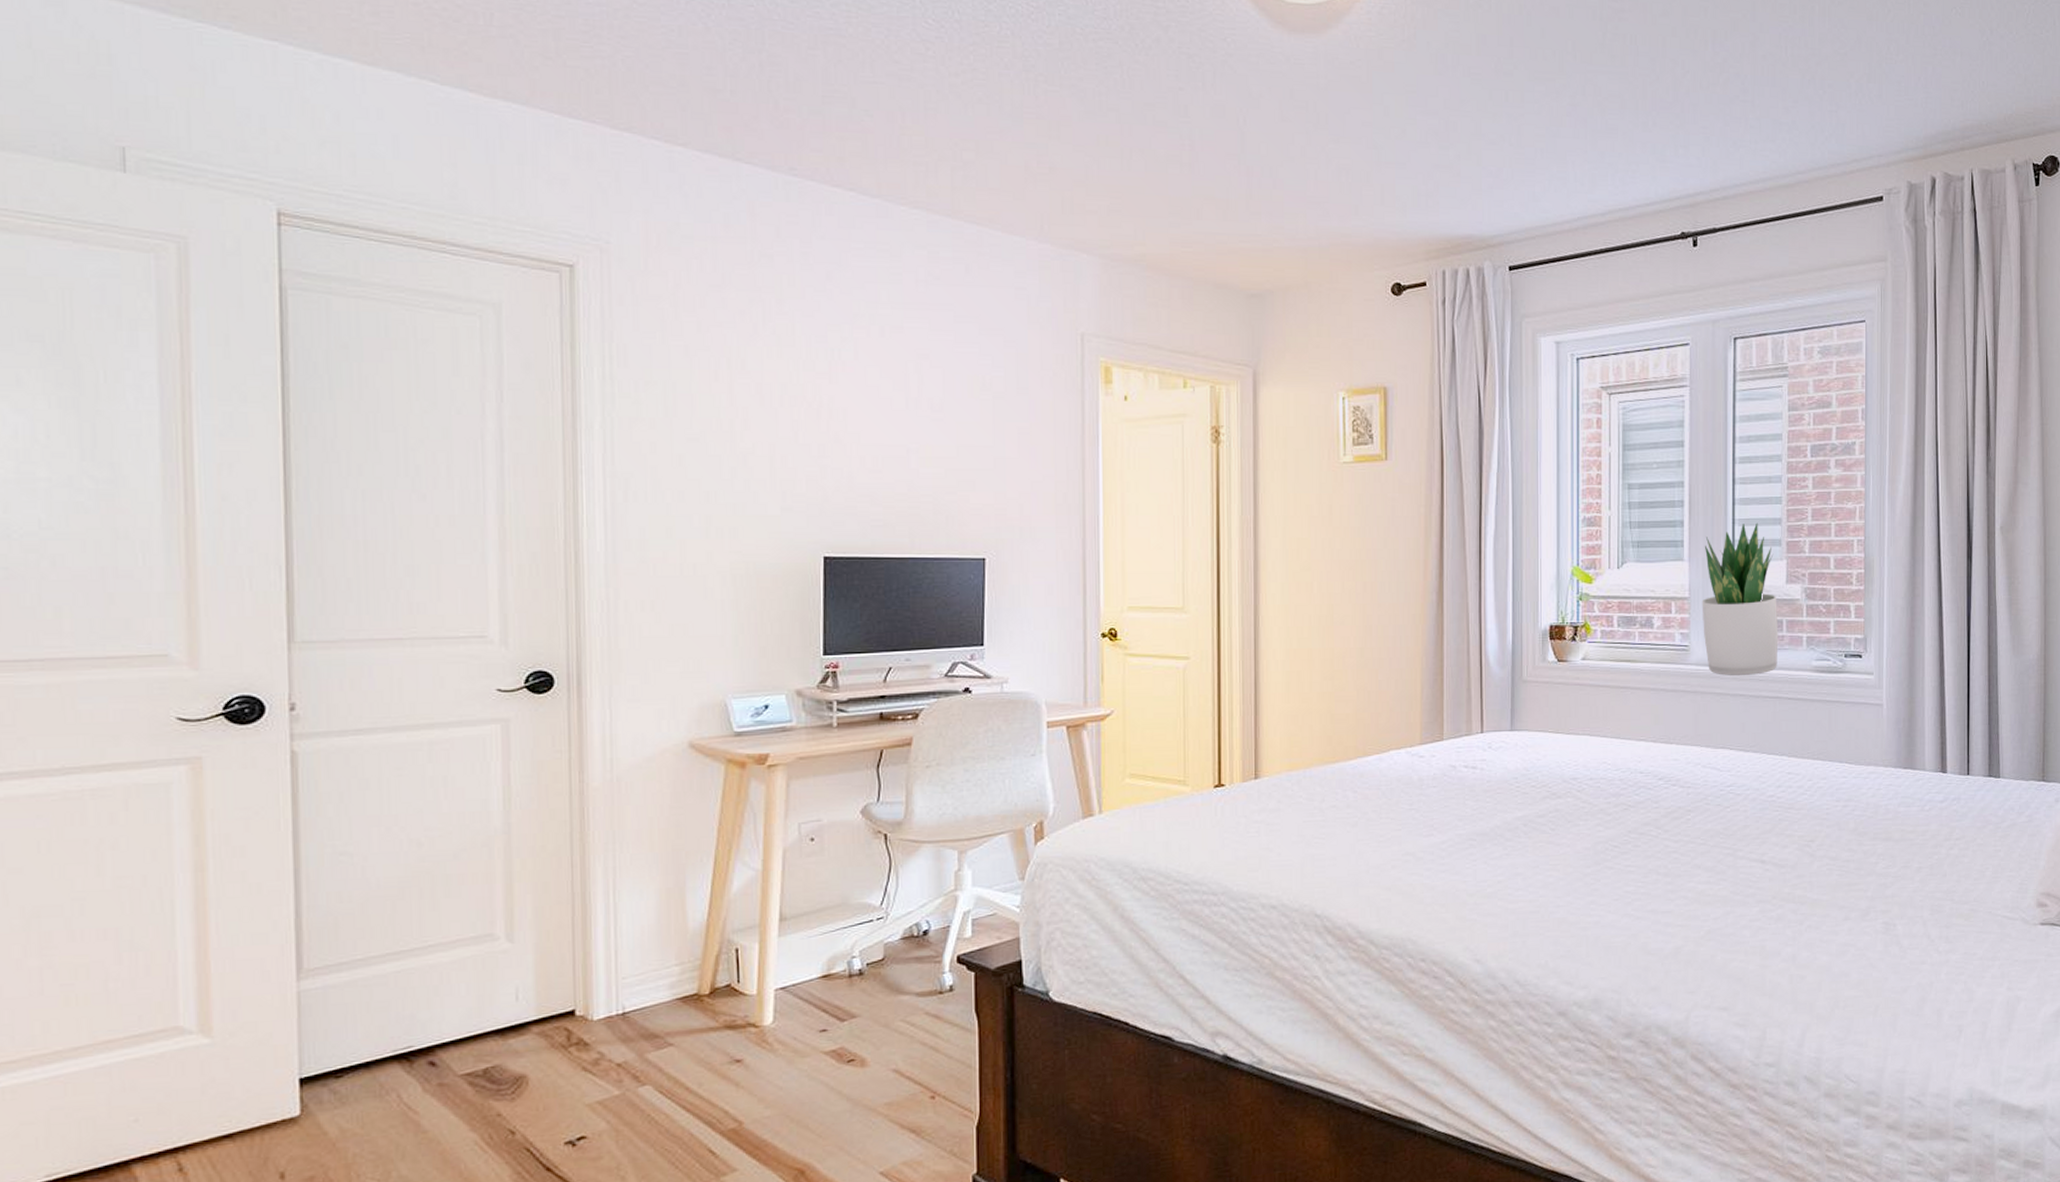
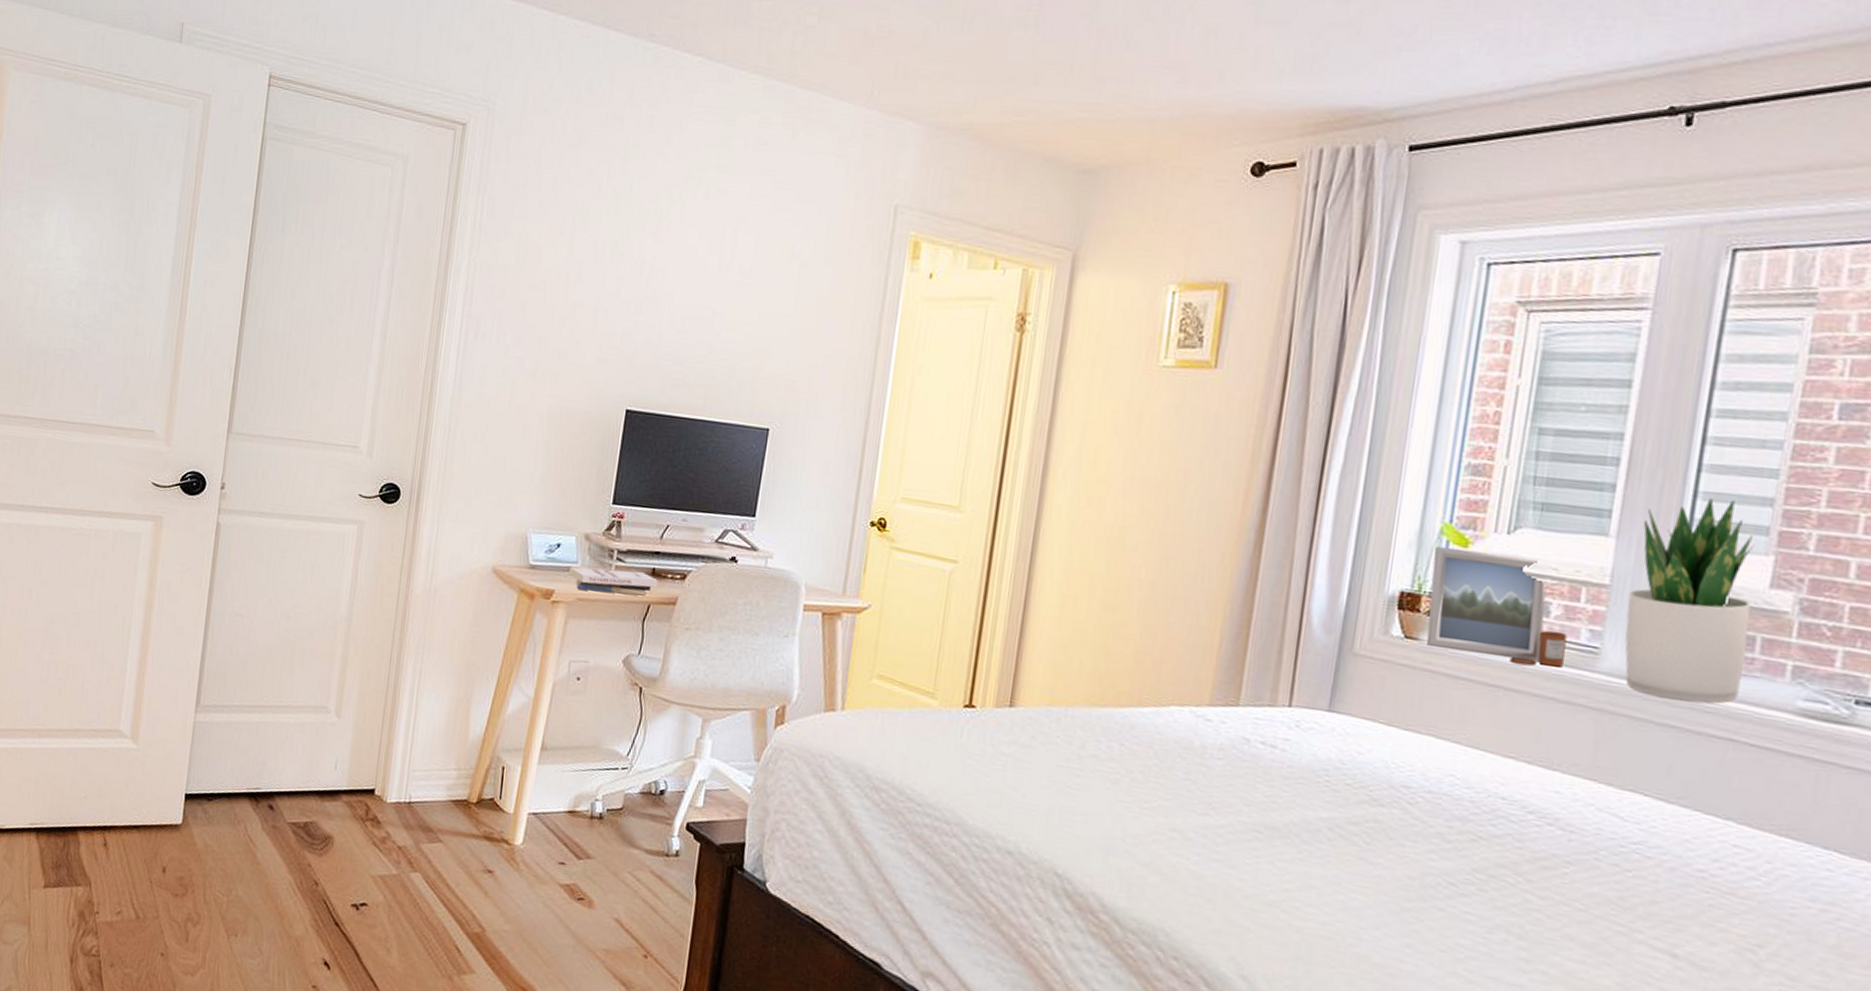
books: none [783,719,888,748] -> present [568,566,658,596]
picture frame: none [1570,584,1652,666] -> present [1425,545,1547,663]
candle: none [1632,638,1667,668] -> present [1509,630,1567,668]

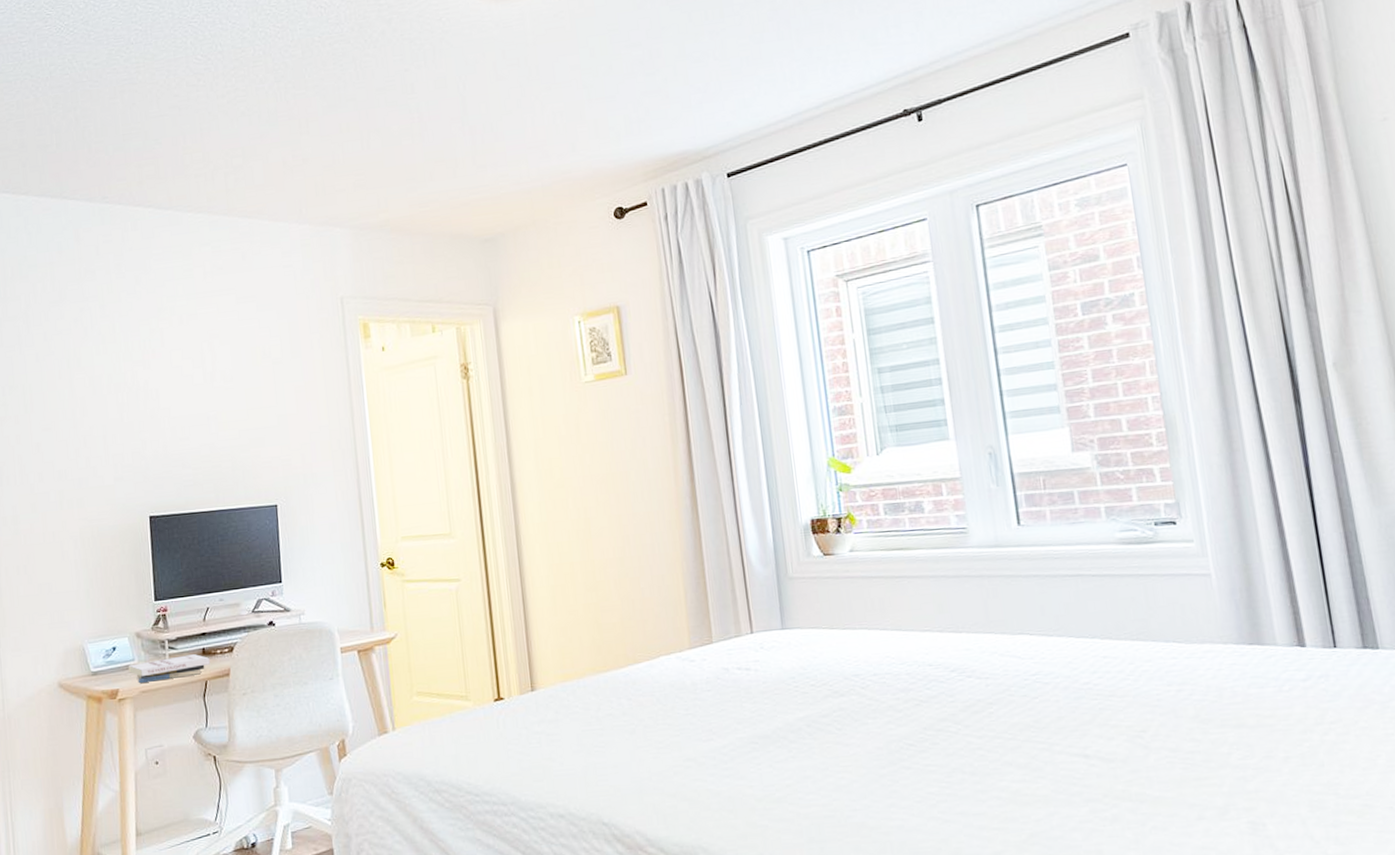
picture frame: present [1425,545,1547,663] -> none [827,469,927,559]
candle: present [1509,630,1567,668] -> none [905,522,945,556]
planter: present [1625,499,1753,704] -> none [971,391,1074,556]

